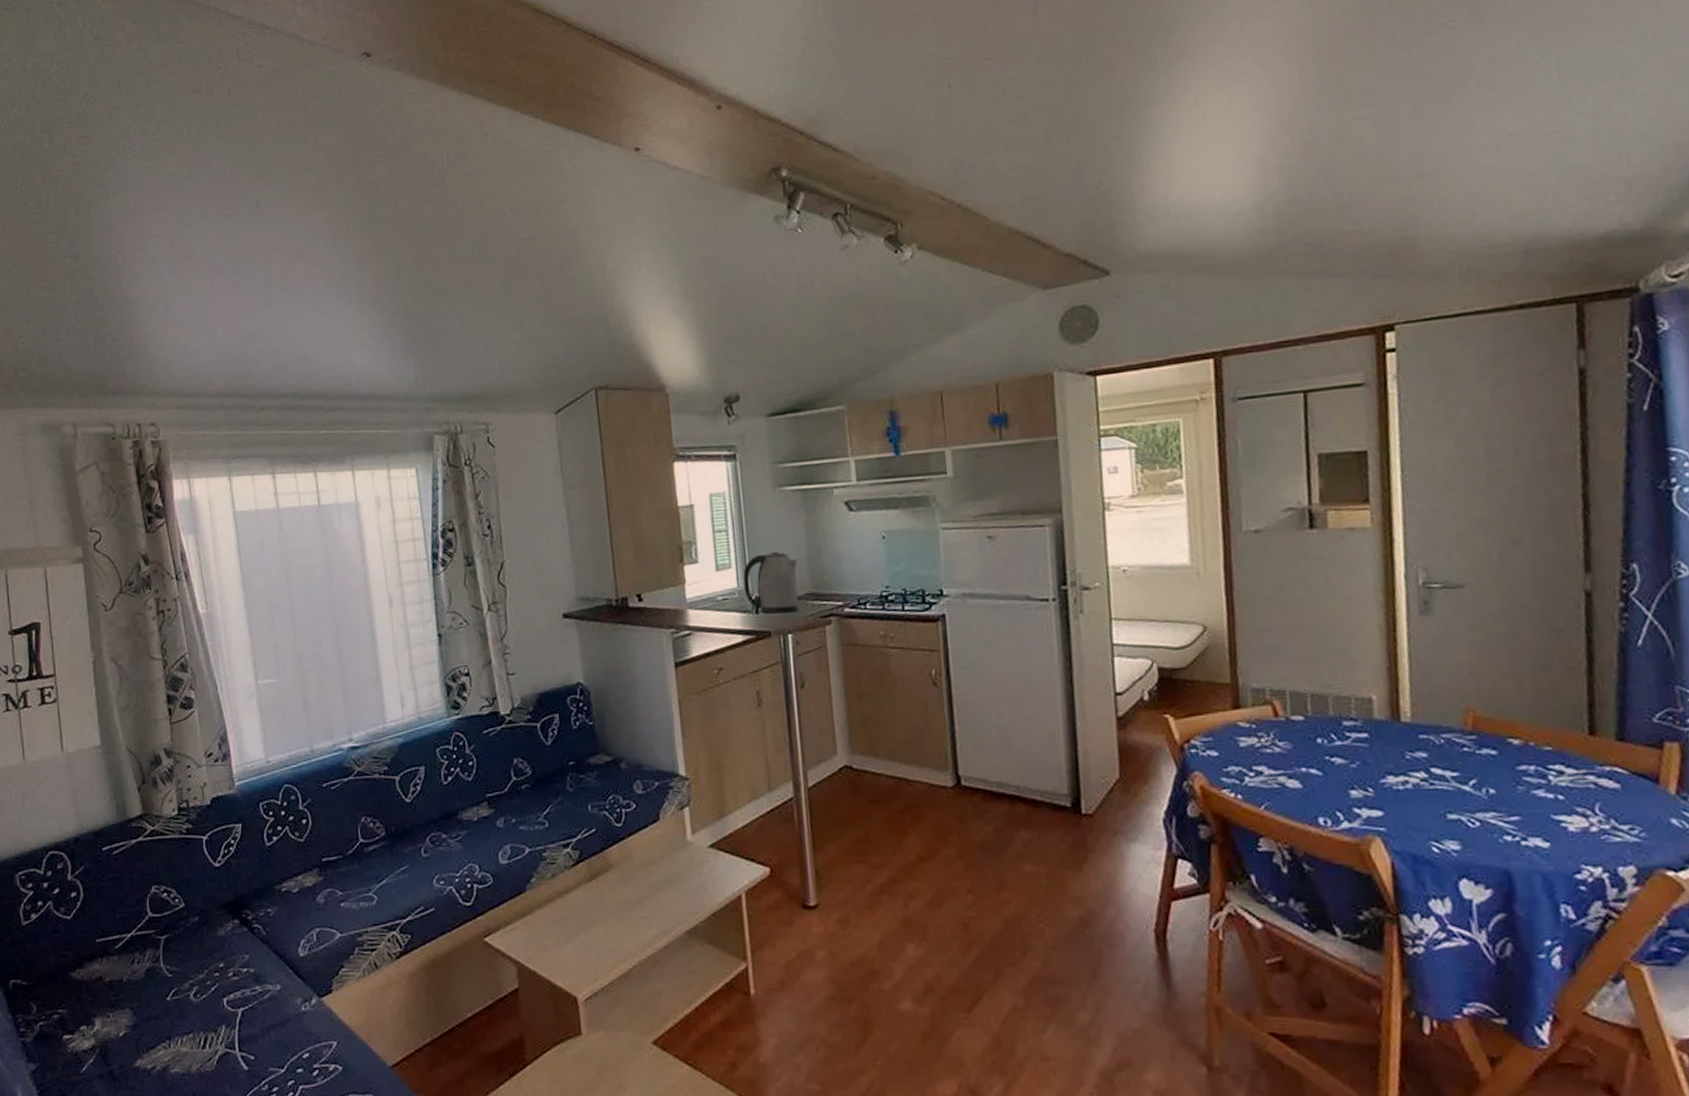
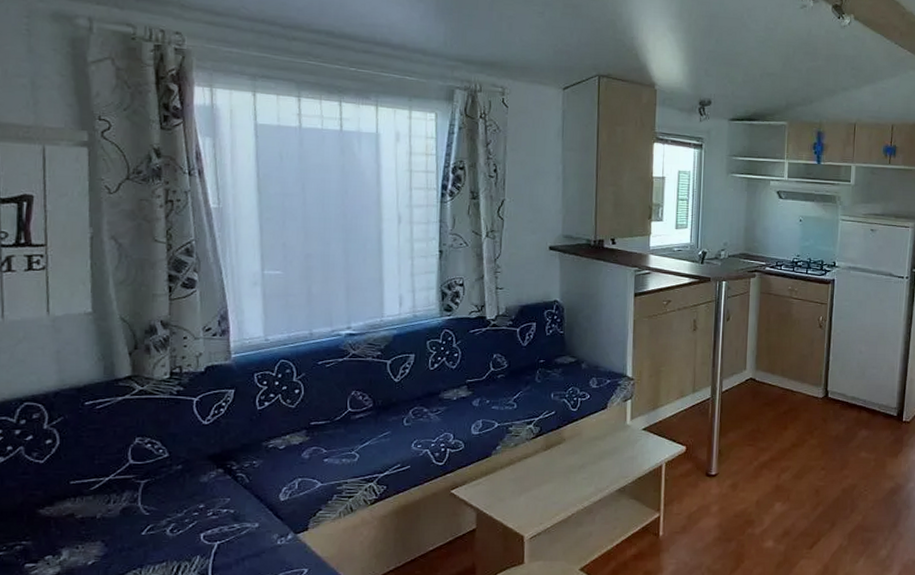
kettle: present [743,551,799,614] -> none [695,220,737,266]

